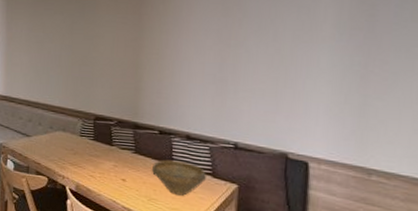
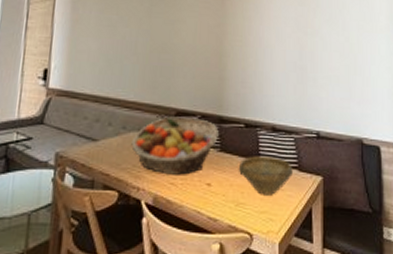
fruit basket: none [57,121,134,170] -> present [131,116,219,175]

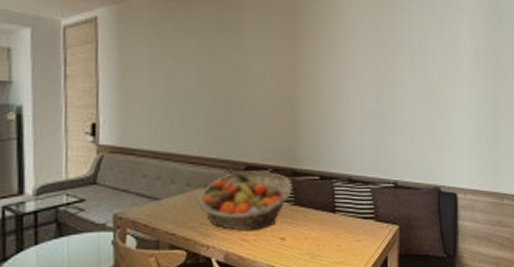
bowl: present [239,156,293,195] -> none [314,208,369,247]

